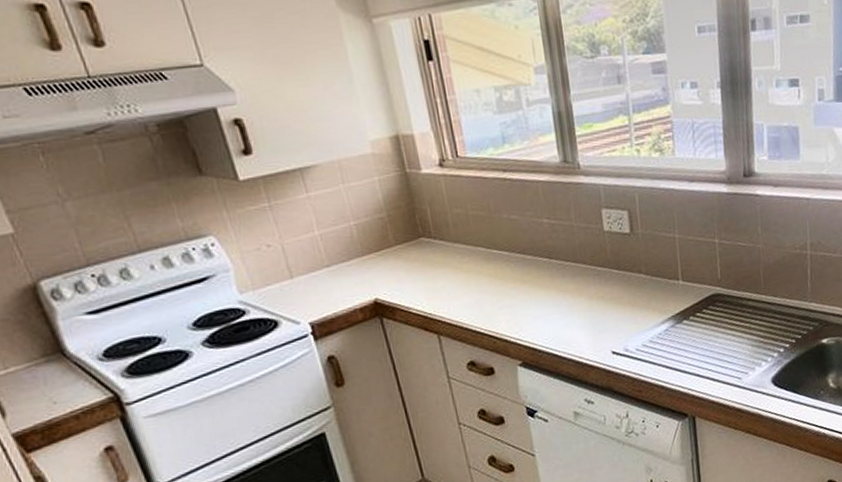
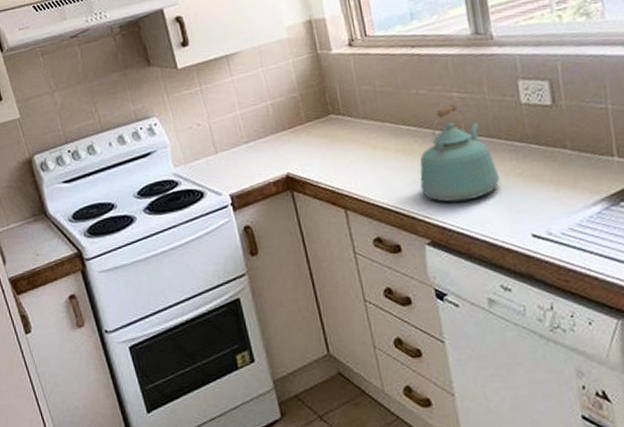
kettle: none [511,230,585,325] -> present [419,104,500,202]

